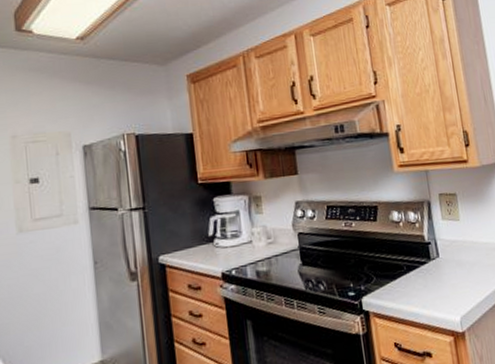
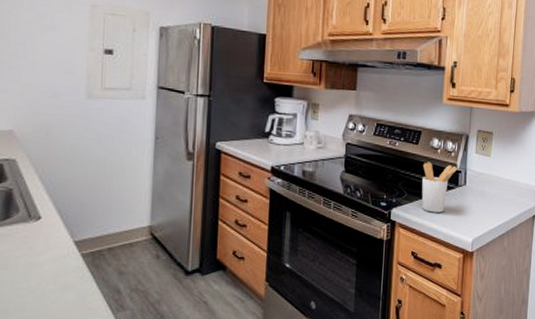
utensil holder: none [387,237,426,295] -> present [421,162,458,213]

